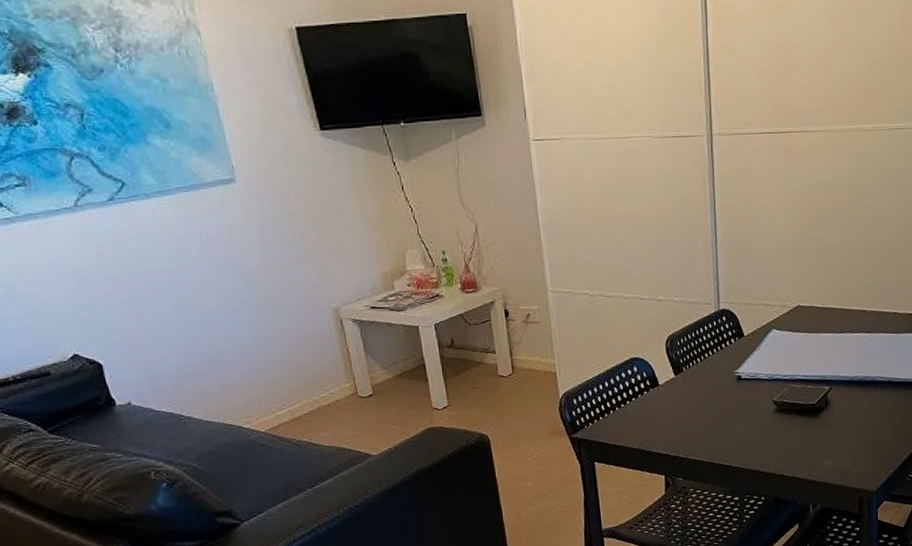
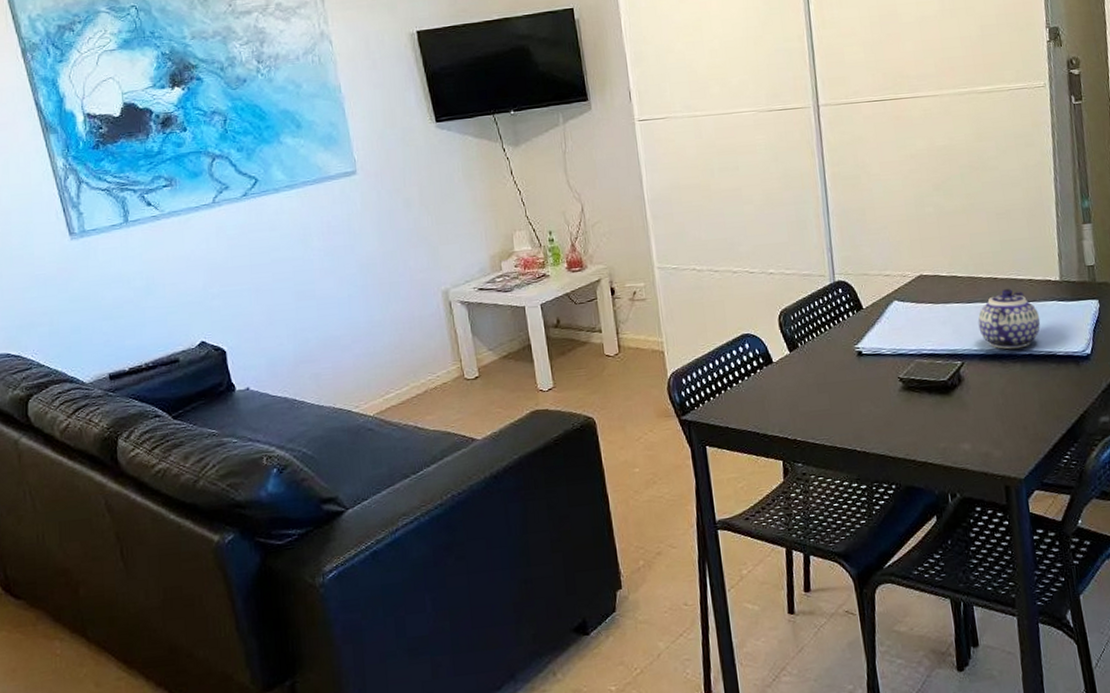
teapot: none [846,320,901,376] -> present [978,288,1041,349]

